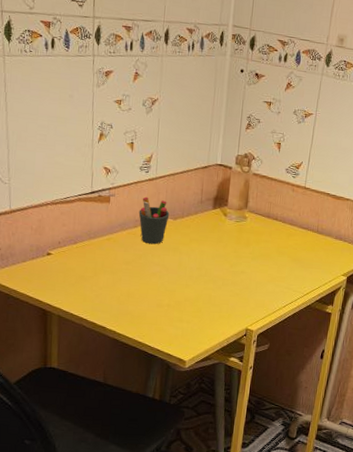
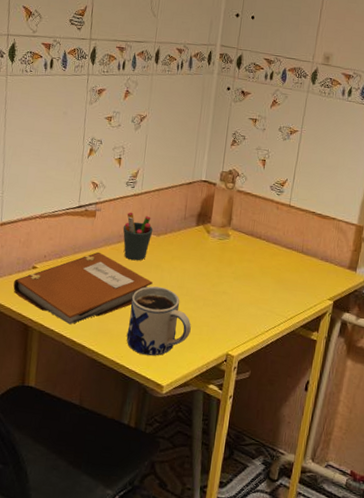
notebook: none [28,236,171,308] -> present [13,251,153,325]
mug: none [147,268,211,334] -> present [126,286,191,357]

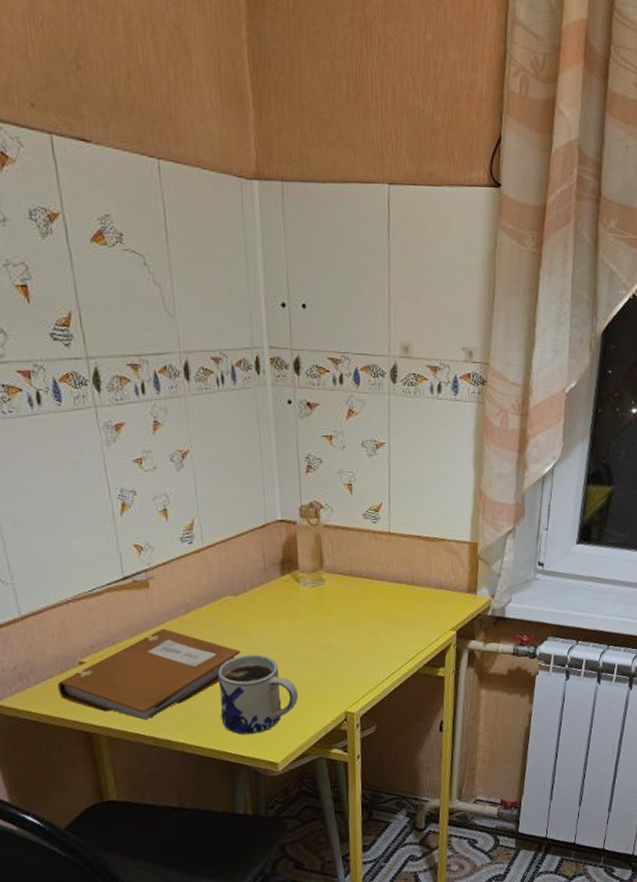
pen holder: present [123,212,153,261] -> none [188,573,228,631]

